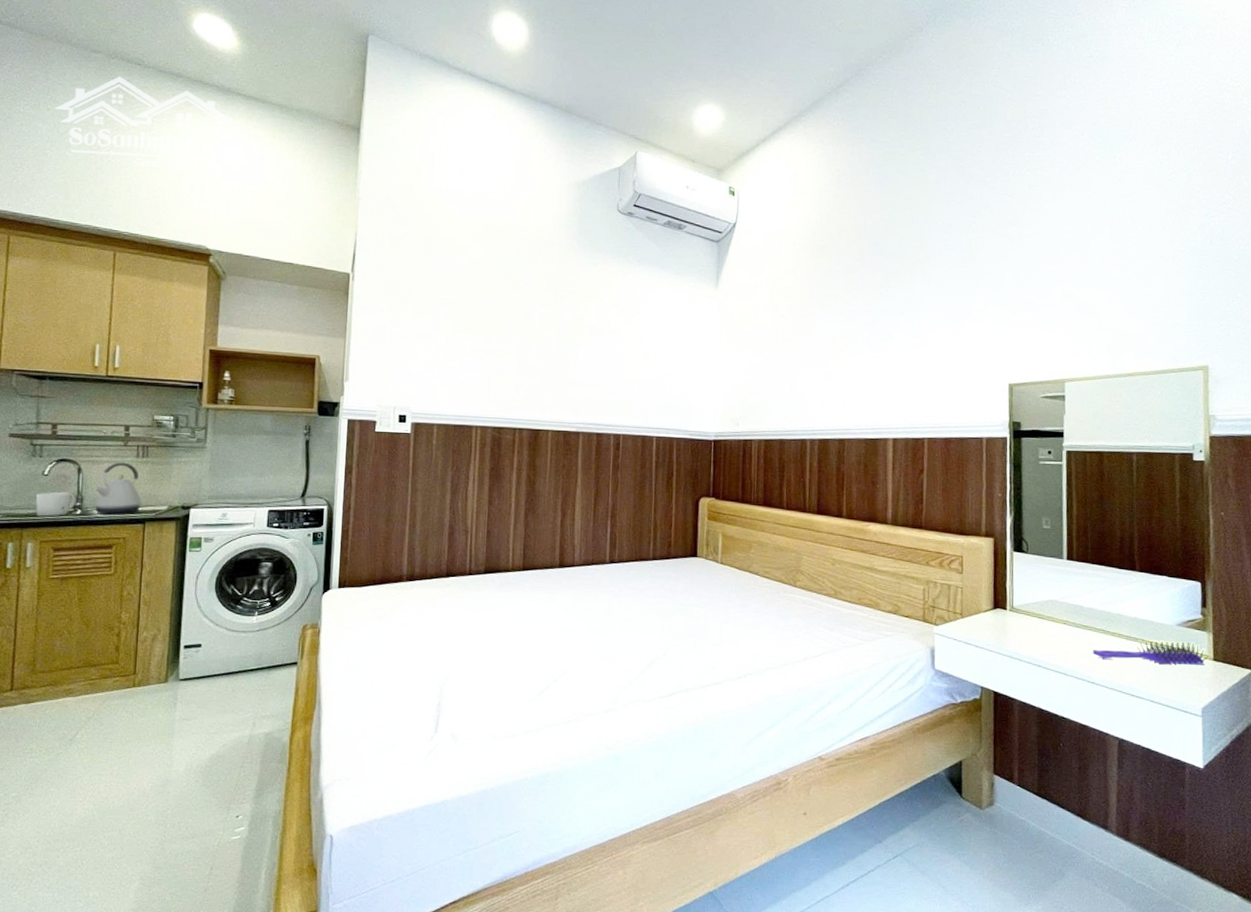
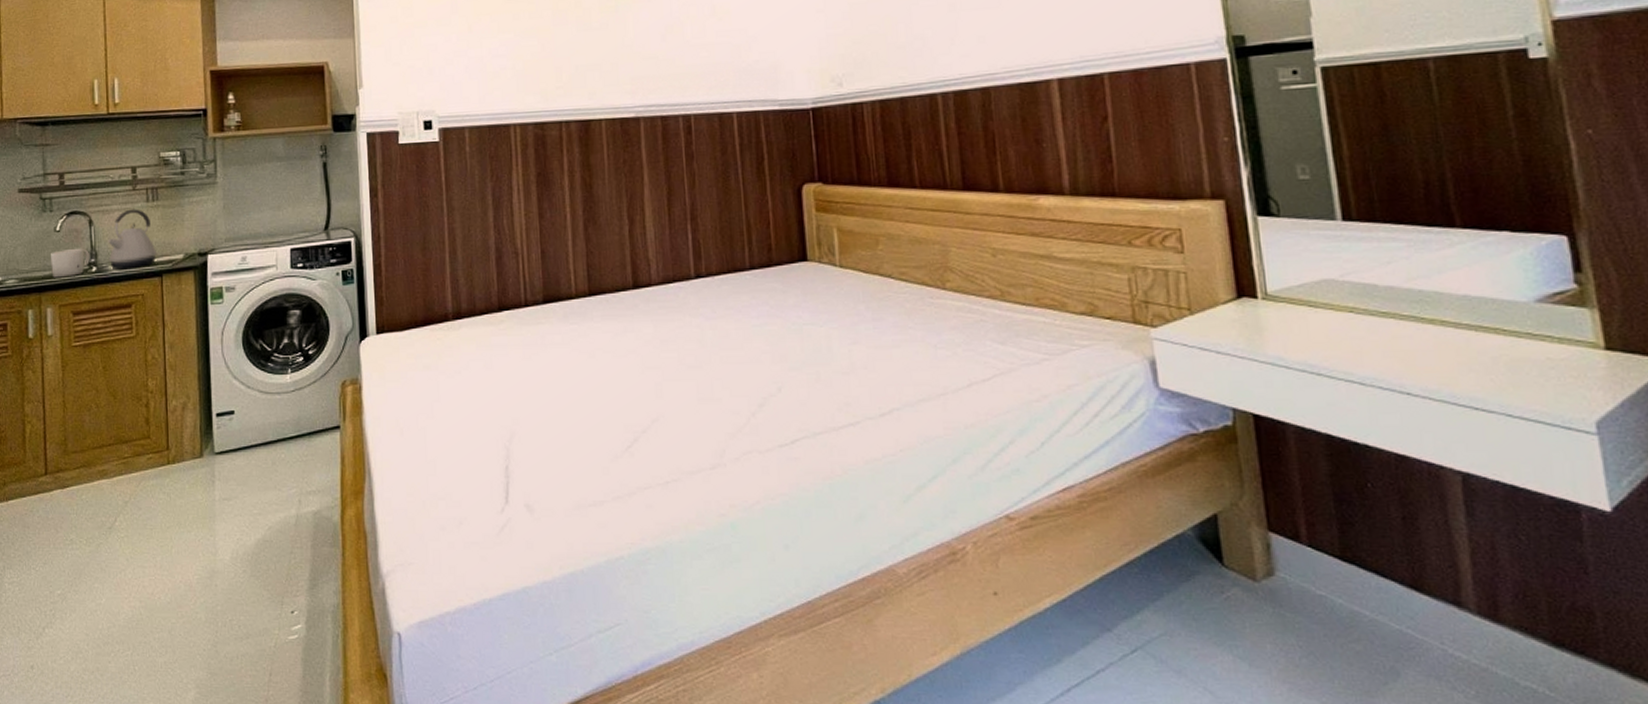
hairbrush: present [1092,641,1210,665] -> none [1400,324,1599,360]

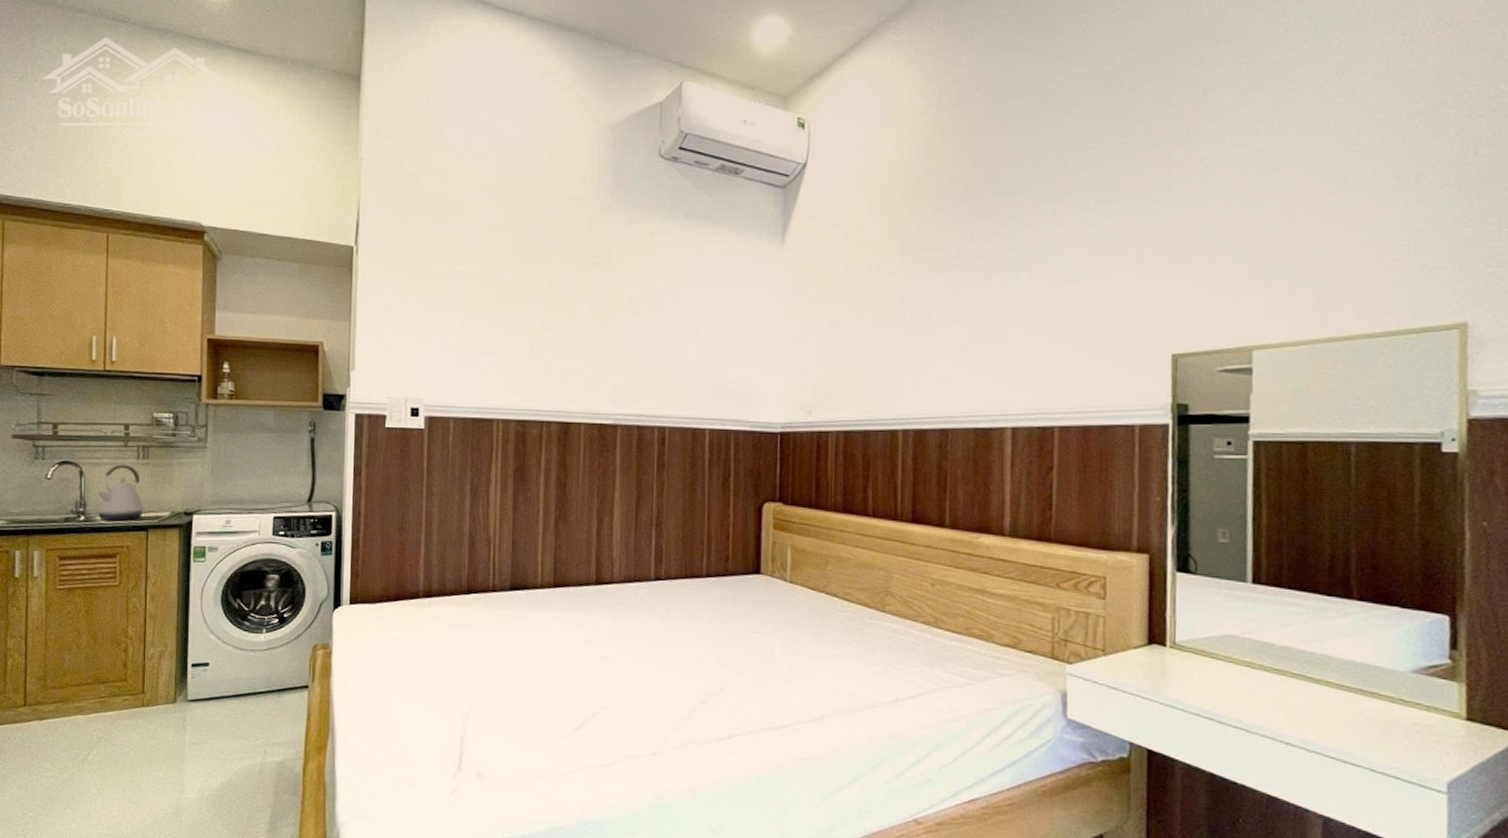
mug: present [50,247,90,278] -> none [39,496,78,524]

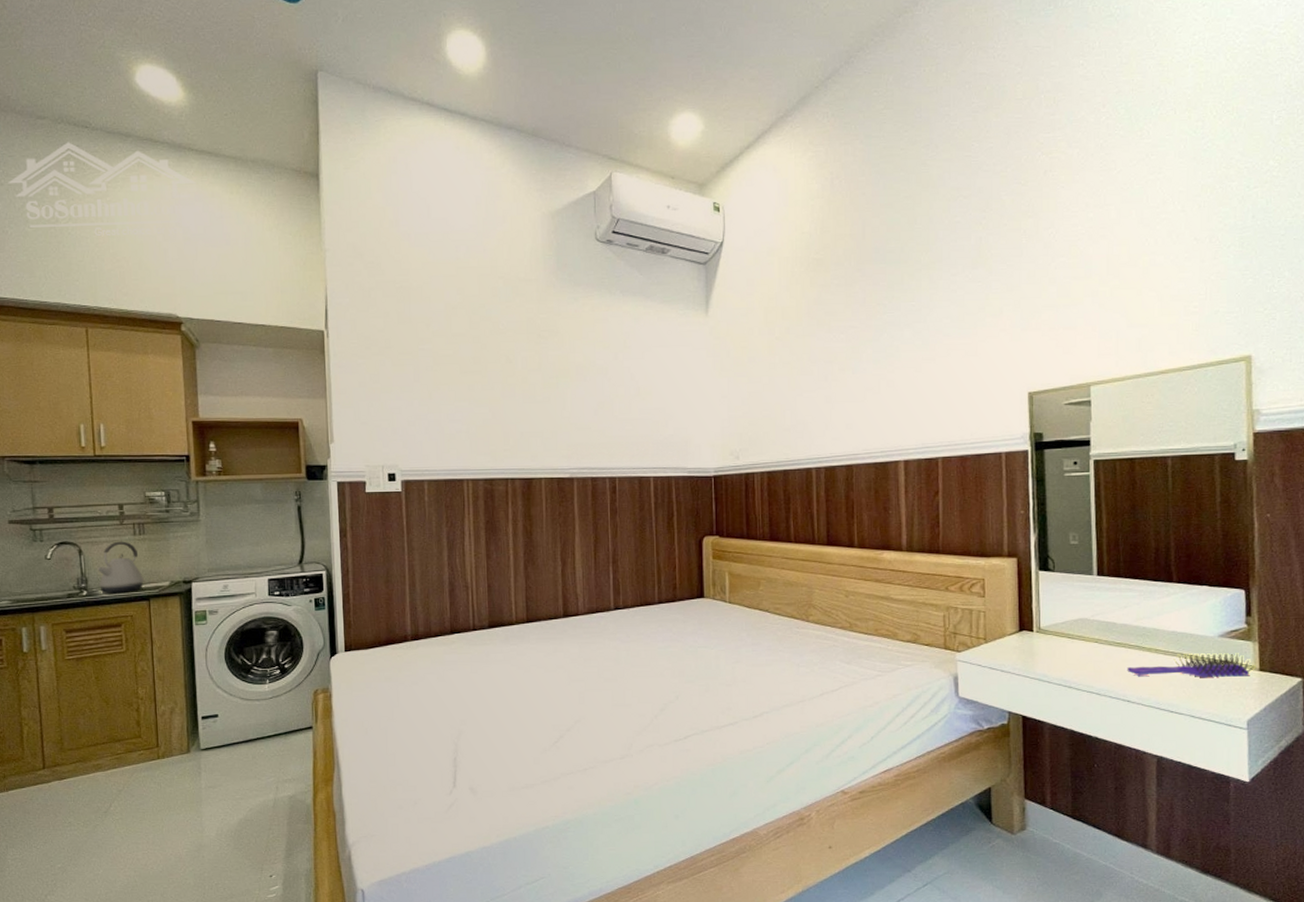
hairbrush: none [1286,691,1461,726] -> present [1127,653,1256,677]

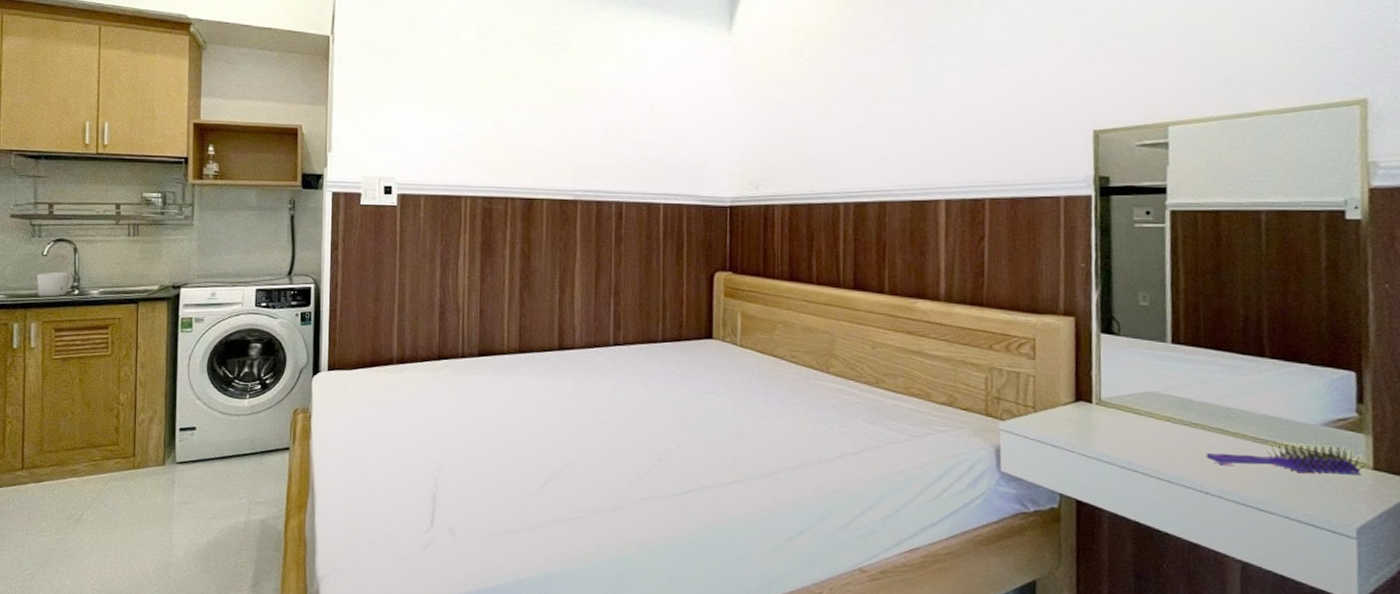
mug: none [41,574,80,600] -> present [36,271,73,297]
kettle: present [97,541,144,594] -> none [90,241,134,295]

